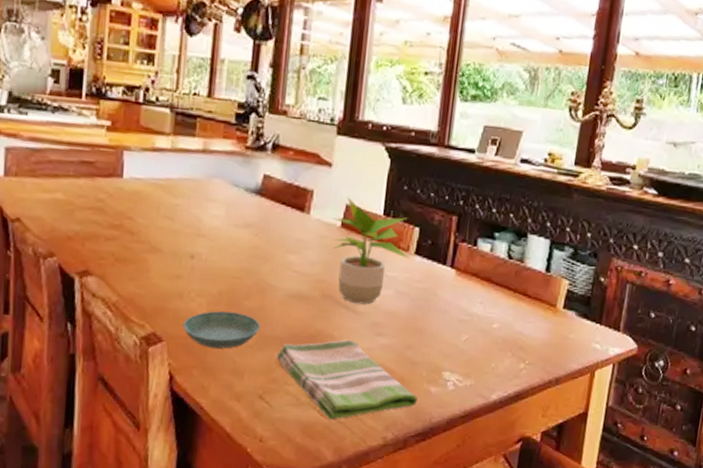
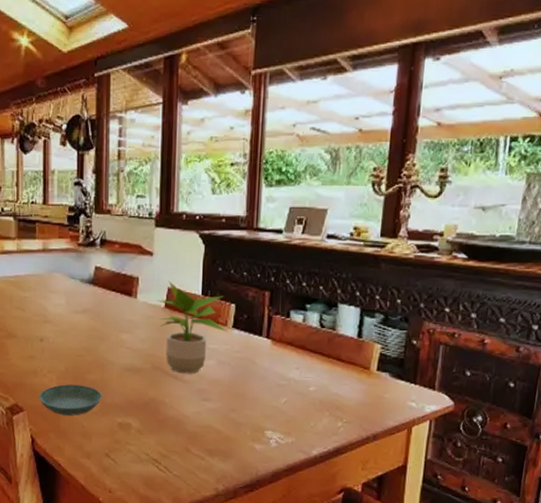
dish towel: present [276,339,417,420] -> none [117,405,244,474]

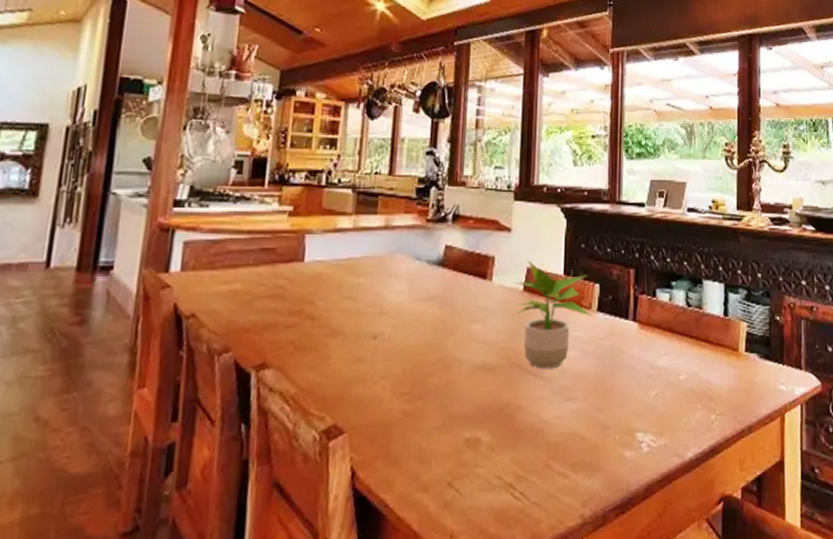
saucer: present [38,384,102,416] -> none [365,392,447,435]

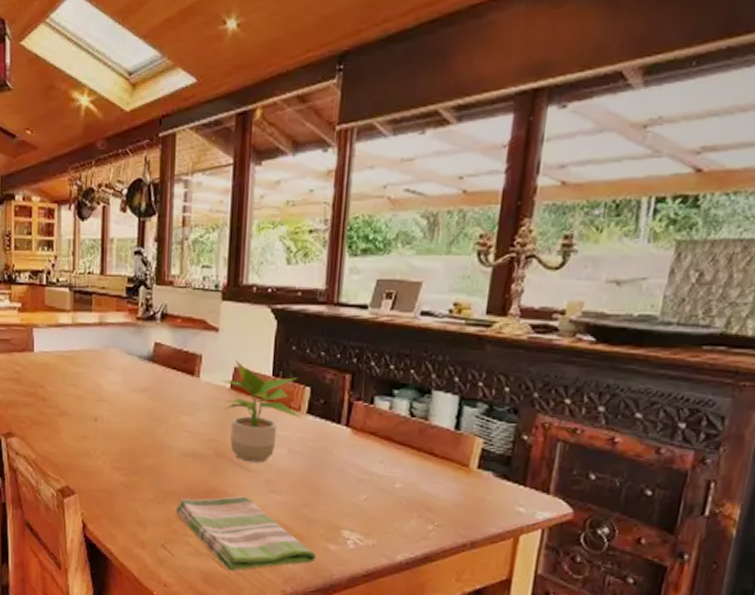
dish towel: none [464,409,613,501] -> present [175,496,316,571]

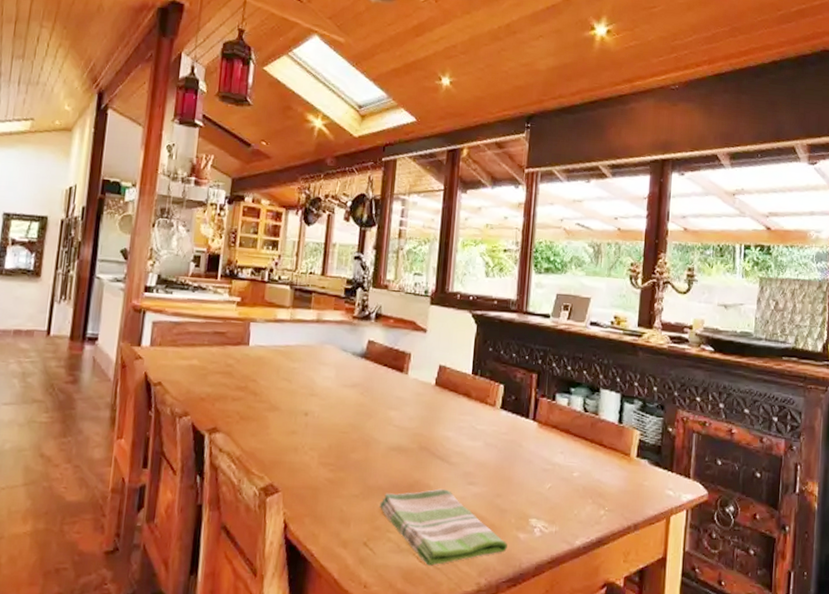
potted plant: present [221,359,301,463] -> none [427,358,496,456]

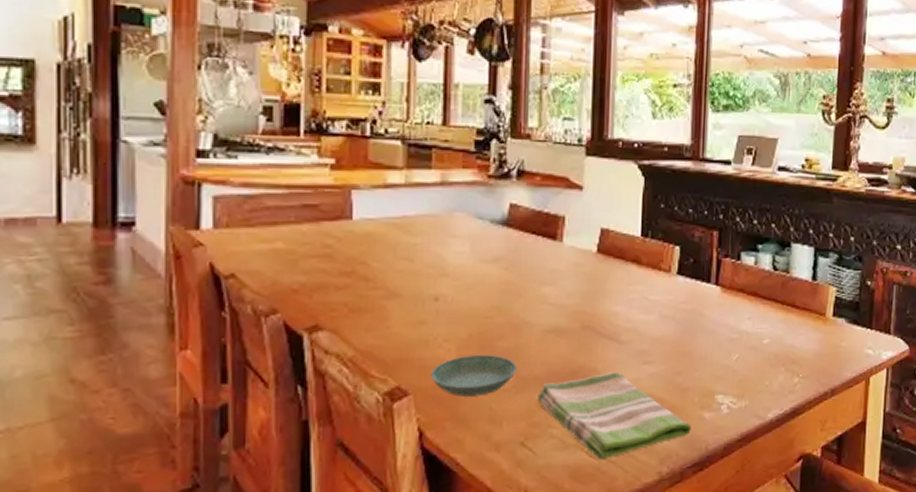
saucer: none [296,463,365,499] -> present [430,355,517,397]

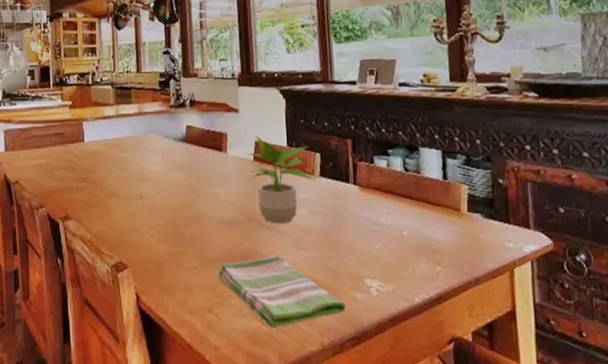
saucer: present [430,355,517,397] -> none [141,240,201,271]
potted plant: none [587,220,671,333] -> present [245,135,316,224]

